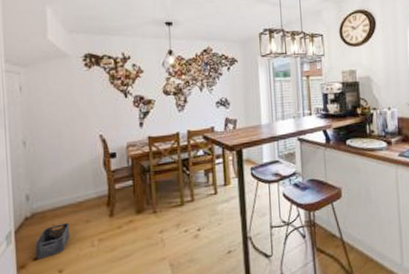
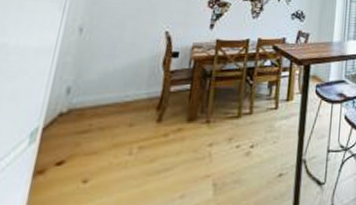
storage bin: present [36,222,70,260] -> none [60,123,110,164]

